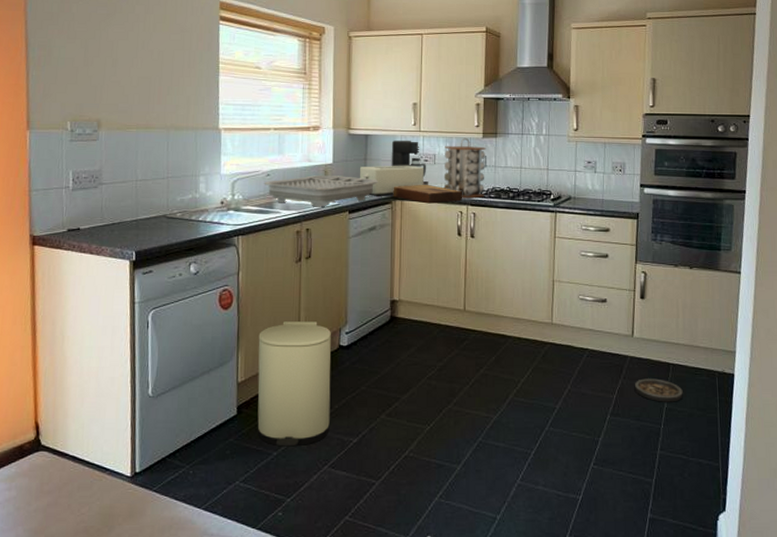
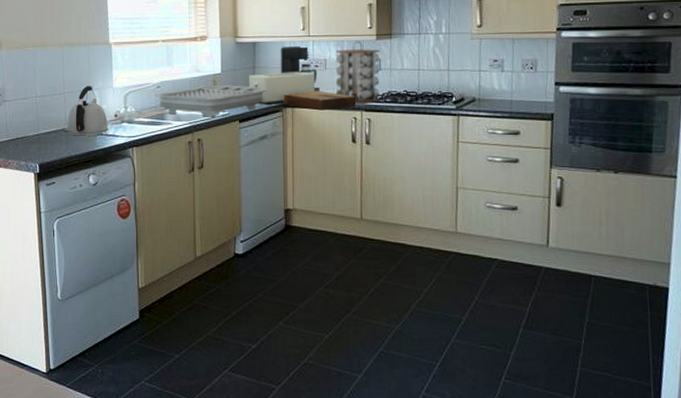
kettle: none [169,170,214,224] -> present [67,85,109,137]
pedal bin: present [257,321,331,447] -> none [156,230,228,350]
pet bowl: present [634,378,683,402] -> none [550,291,607,317]

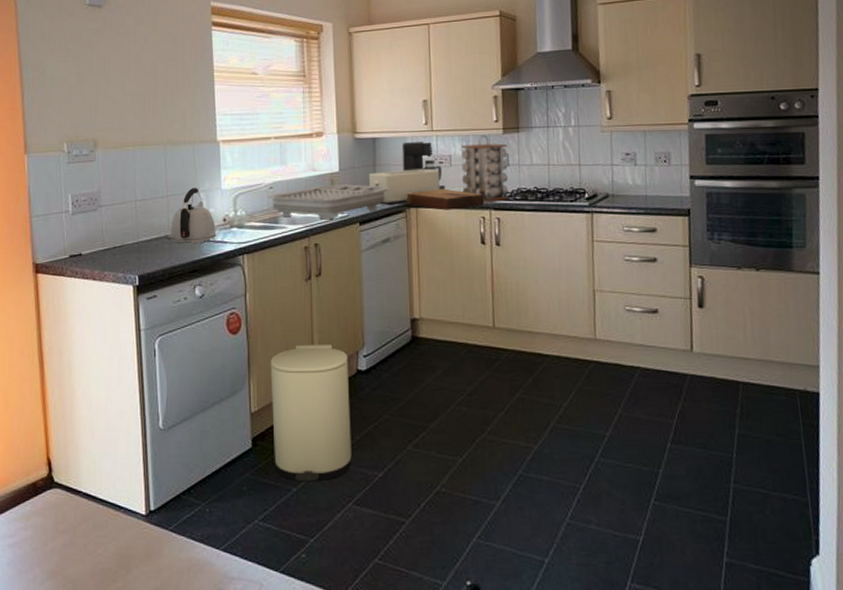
pedal bin: none [156,230,228,350] -> present [270,344,352,482]

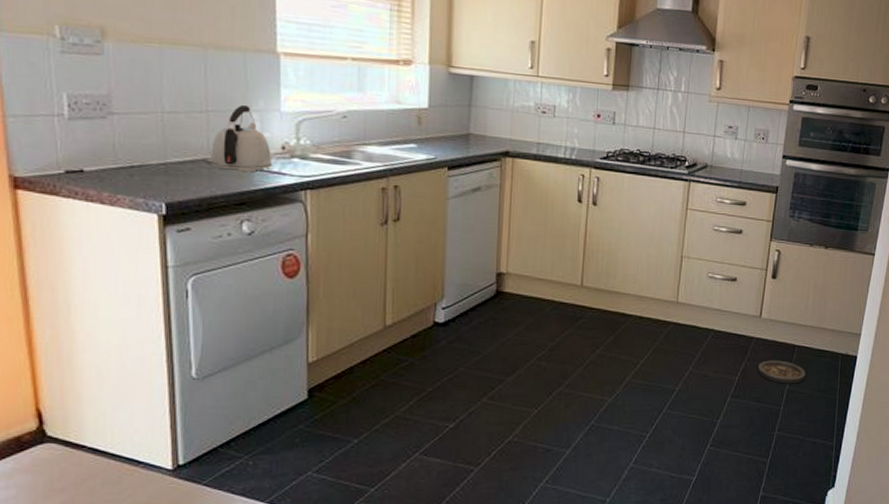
dish rack: present [267,184,390,220] -> none [339,121,486,161]
pedal bin: present [270,344,352,482] -> none [333,294,424,434]
toaster: present [369,168,440,205] -> none [463,114,541,152]
coffee maker: present [401,141,446,190] -> none [501,85,547,142]
cutting board: present [406,188,484,210] -> none [502,140,585,164]
spice rack: present [461,134,509,202] -> none [563,87,616,161]
pet bowl: none [697,399,758,427] -> present [757,360,806,384]

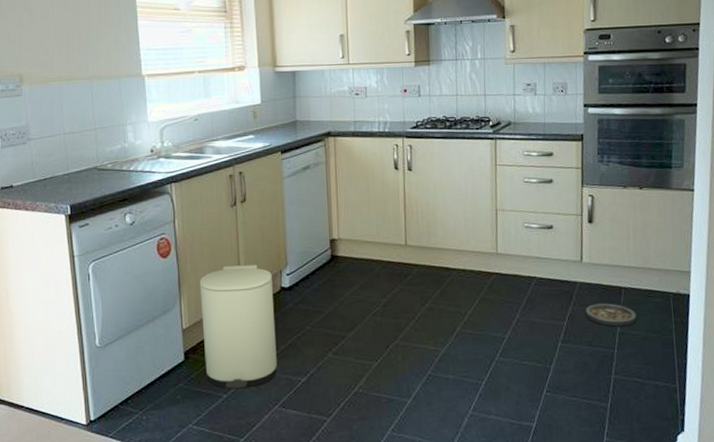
kettle: present [211,104,273,173] -> none [99,120,145,174]
pedal bin: none [333,294,424,434] -> present [199,265,277,389]

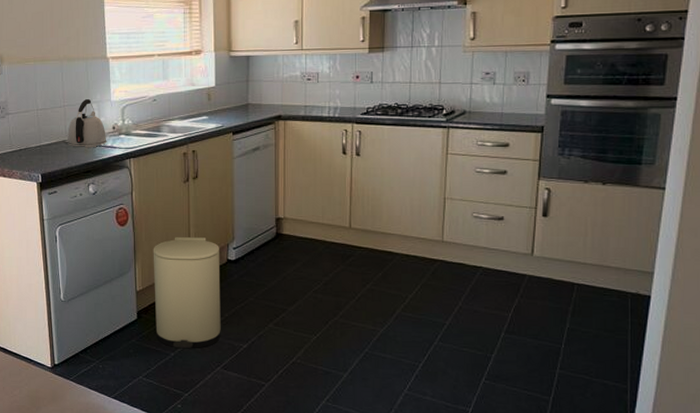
kettle: none [99,120,145,174] -> present [68,98,107,148]
pet bowl: present [585,303,637,327] -> none [532,298,588,323]

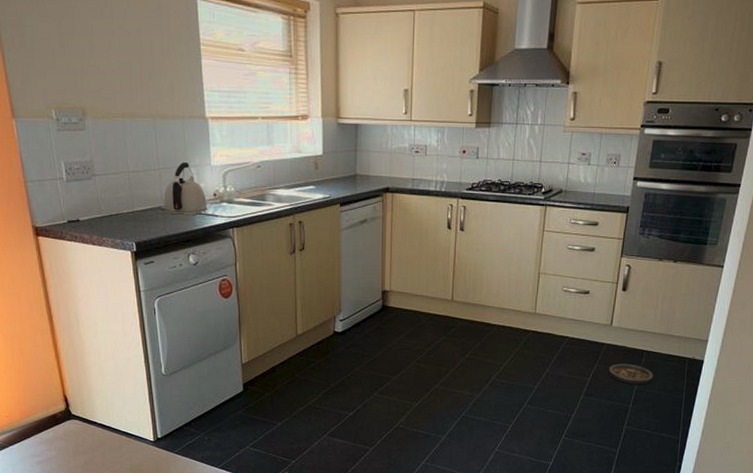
pedal bin: present [153,237,221,349] -> none [258,309,327,419]
pet bowl: none [532,298,588,323] -> present [608,364,653,385]

